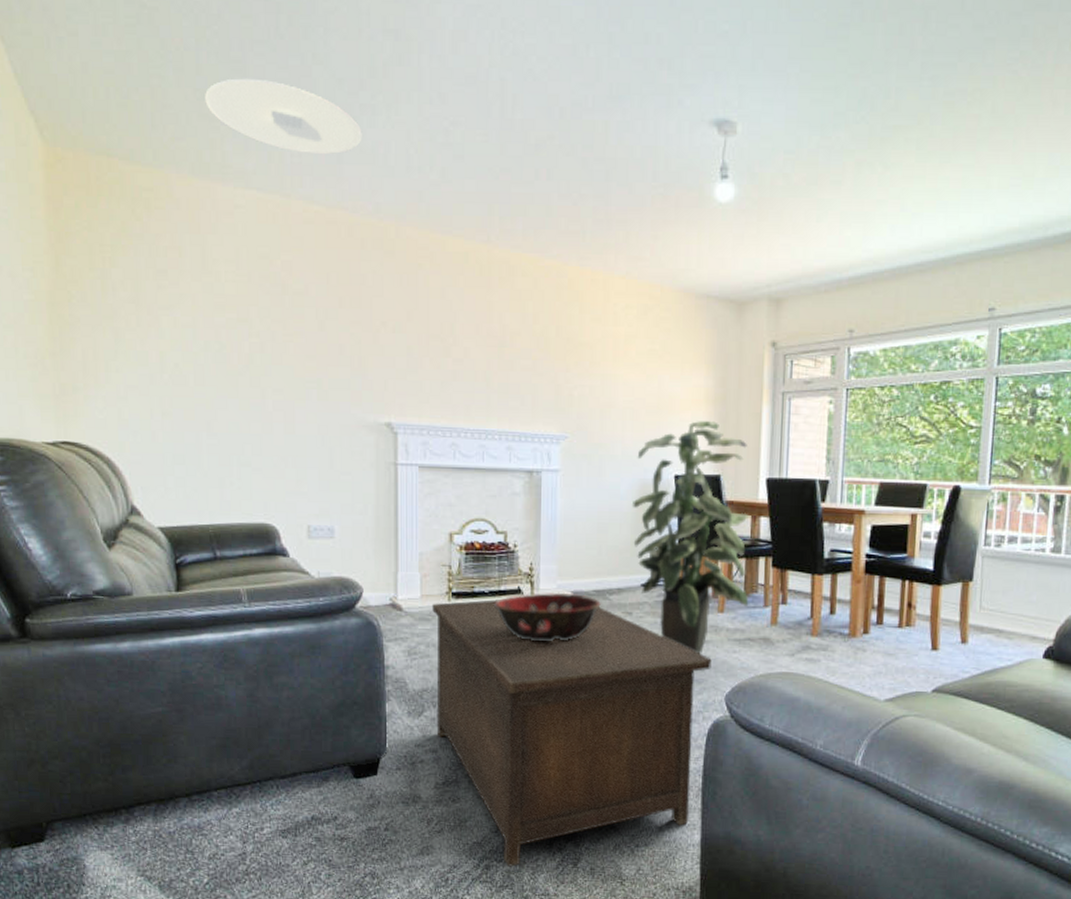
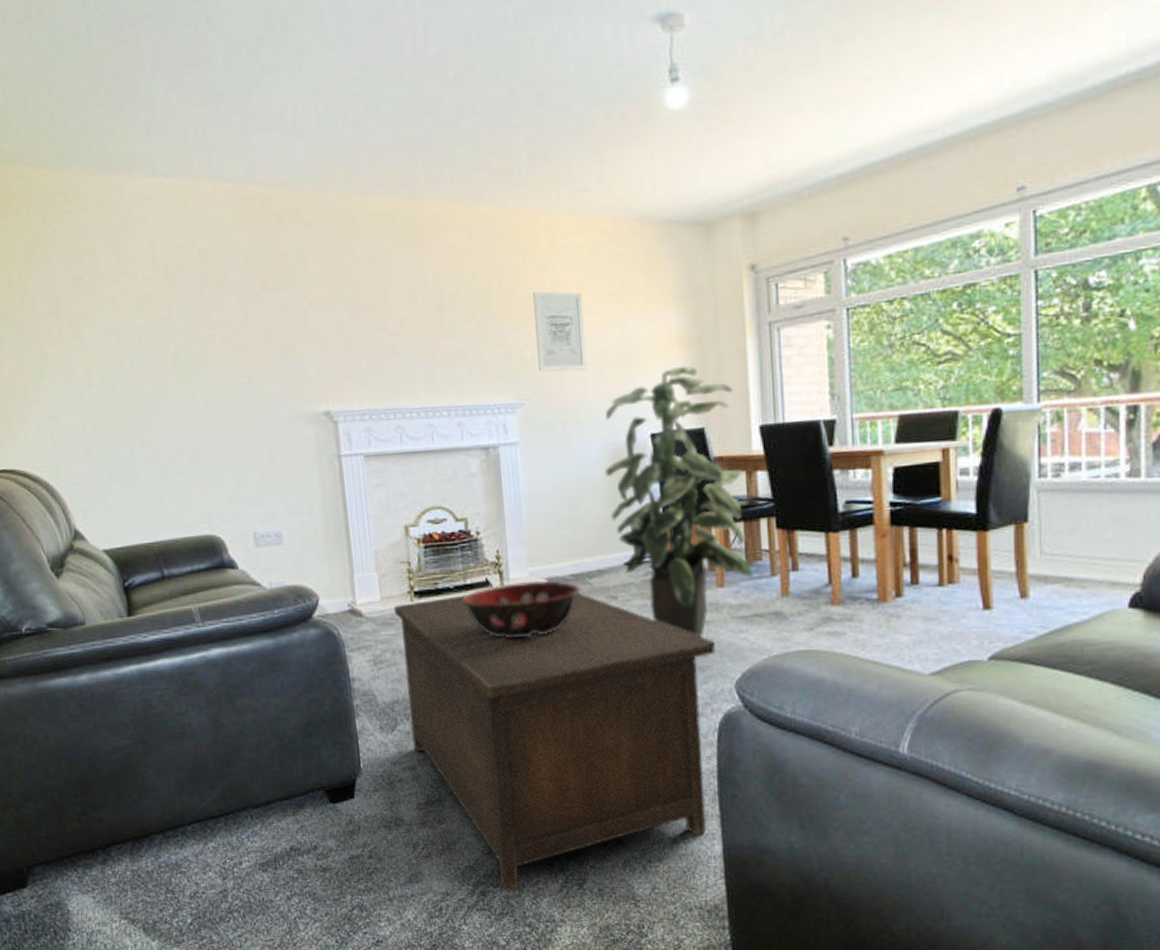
ceiling light: present [205,78,362,155] -> none [101,55,268,130]
wall art: none [584,341,627,413] -> present [533,291,586,372]

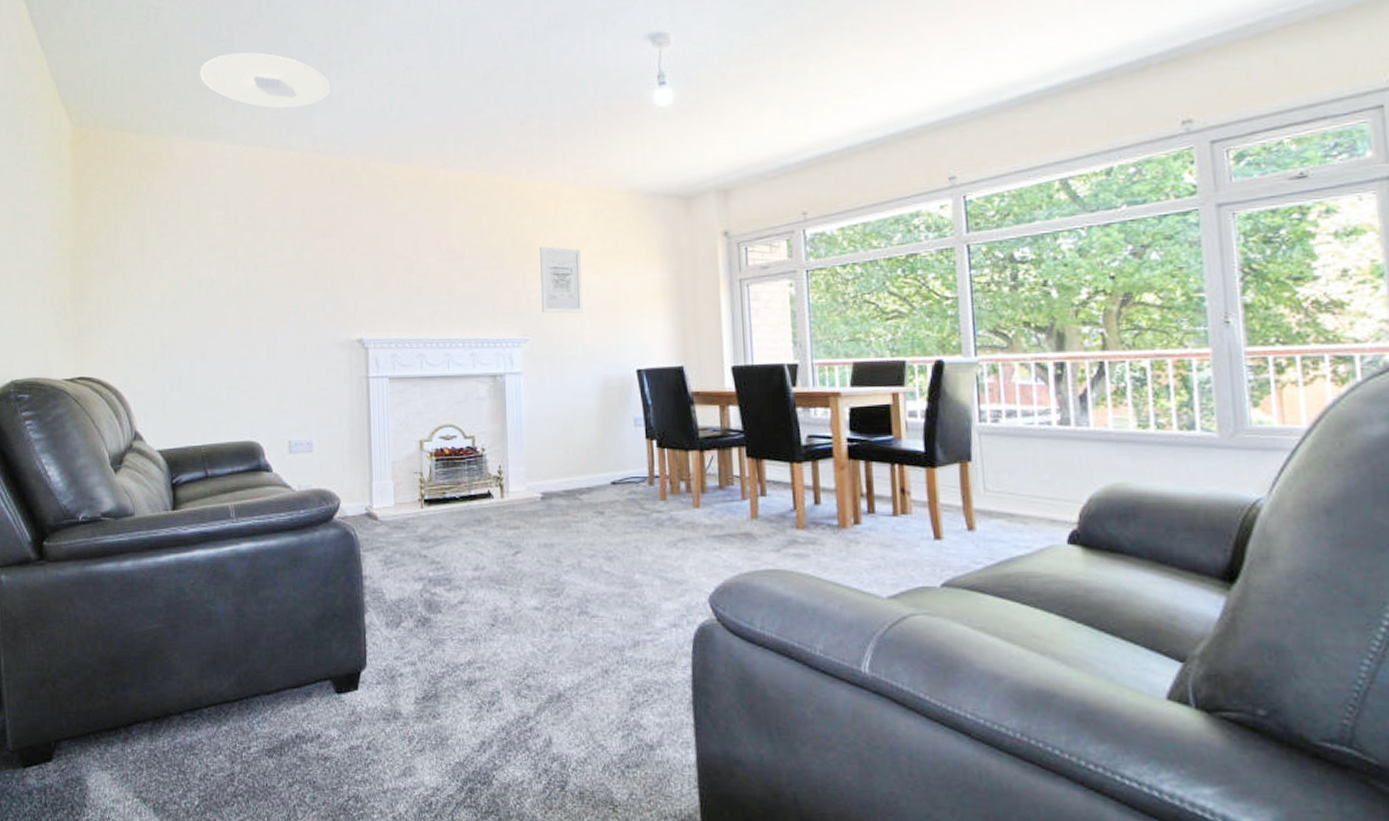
ceiling light: none [101,55,268,130] -> present [200,52,331,109]
cabinet: present [394,593,716,892] -> none [406,505,692,790]
decorative bowl: present [461,580,582,639] -> none [465,494,573,546]
indoor plant: present [605,366,753,637] -> none [596,313,726,553]

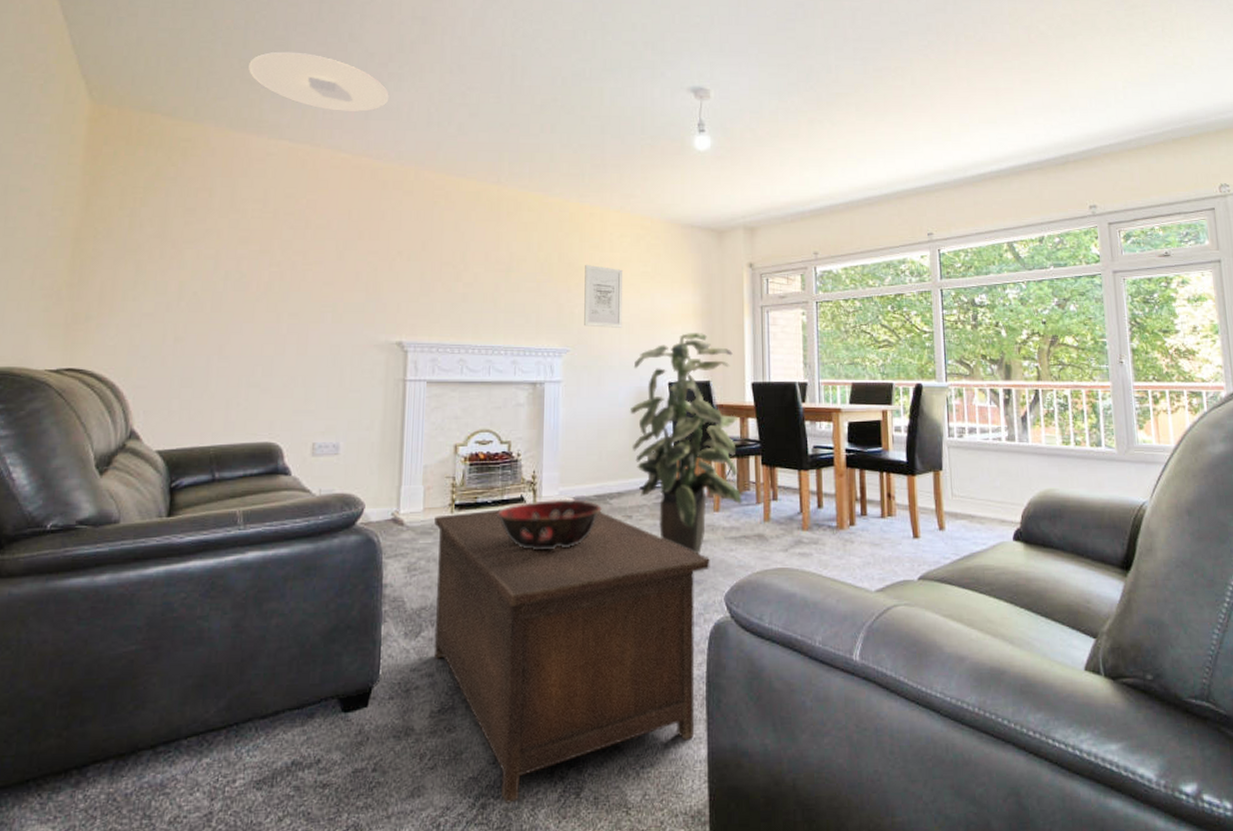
cabinet: none [406,505,692,790] -> present [434,509,710,804]
decorative bowl: none [465,494,573,546] -> present [497,499,603,550]
indoor plant: none [596,313,726,553] -> present [630,332,742,554]

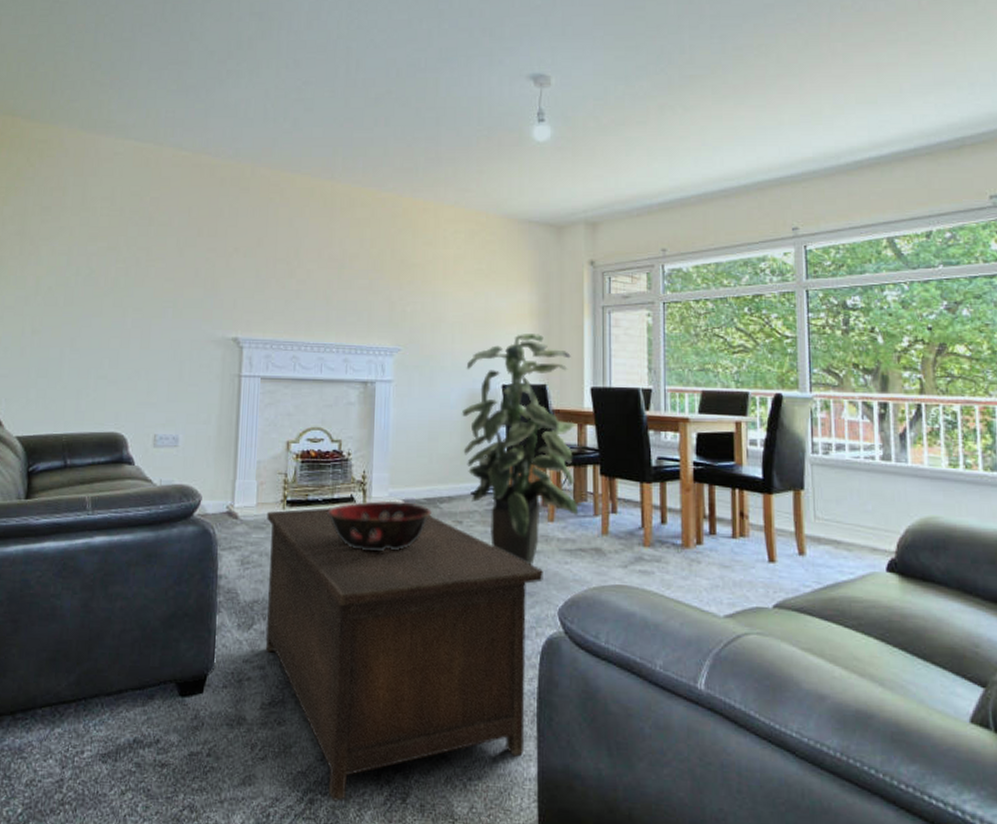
ceiling light: present [248,51,389,113] -> none [98,53,228,111]
wall art: present [584,265,622,328] -> none [416,262,456,327]

